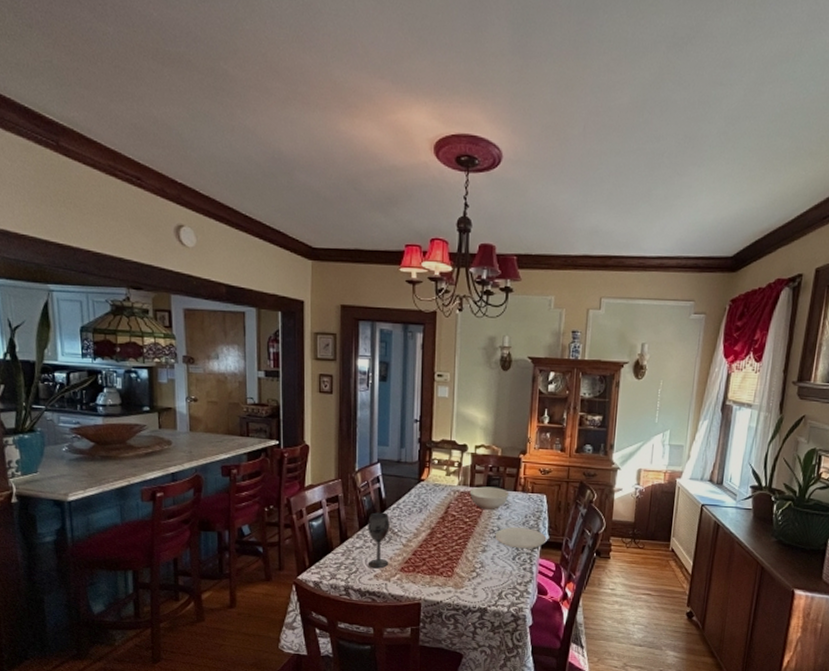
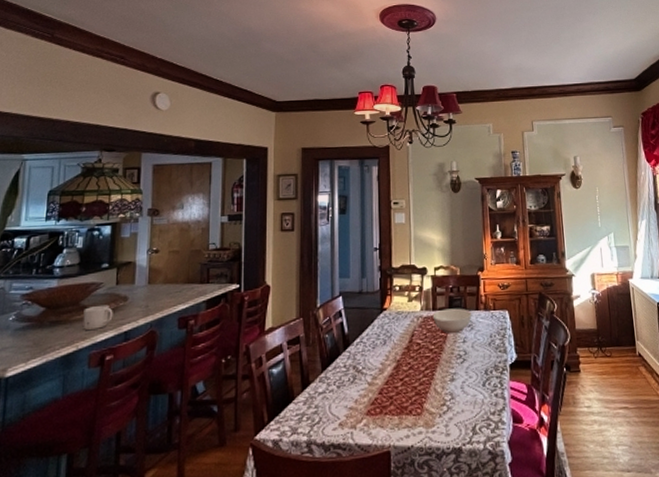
mug: none [131,446,159,469] -> present [82,304,113,331]
wine glass: present [367,512,390,569] -> none [331,349,354,416]
plate: present [495,526,547,549] -> none [462,348,515,373]

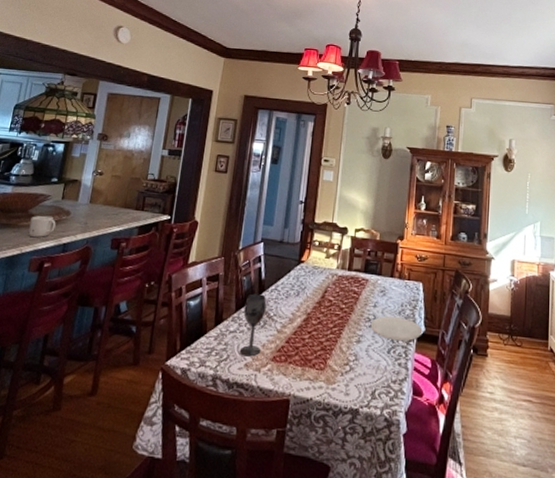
wine glass: none [331,349,354,416] -> present [239,293,267,357]
bowl: present [432,308,472,334] -> none [347,271,387,297]
plate: none [462,348,515,373] -> present [370,316,423,342]

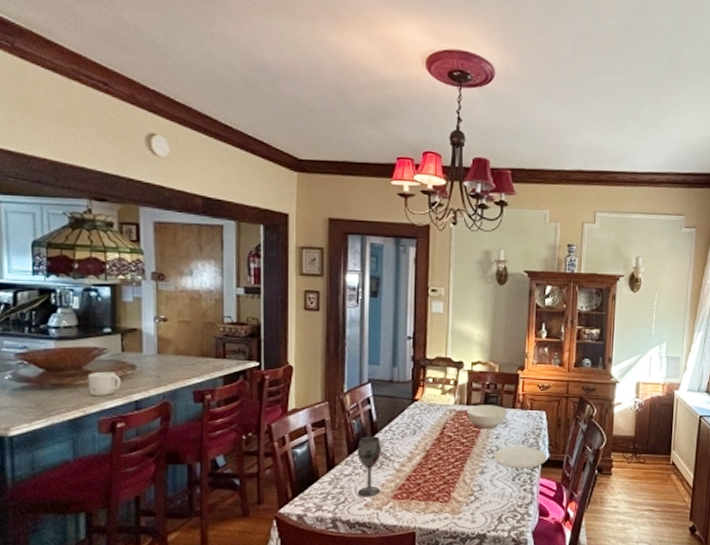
bowl: none [347,271,387,297] -> present [466,405,508,430]

